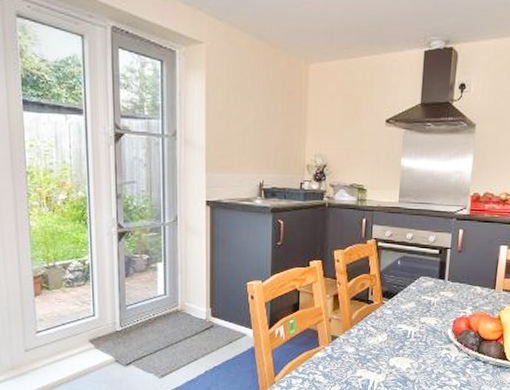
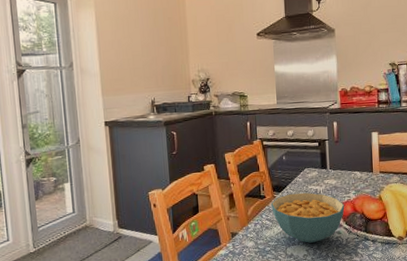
cereal bowl: none [378,302,459,356] -> present [270,192,345,243]

